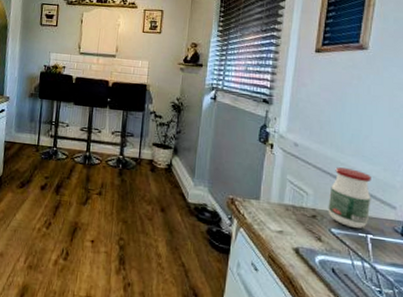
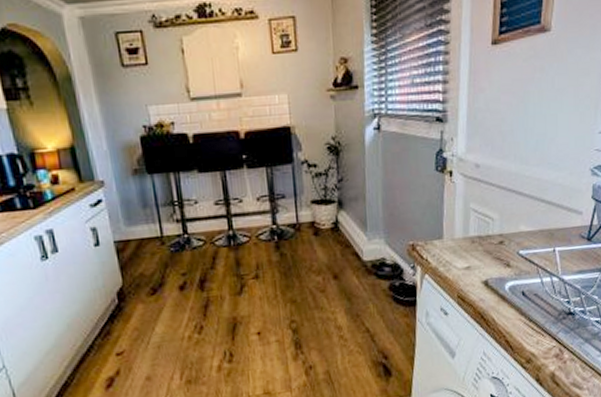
jar: present [328,167,371,229] -> none [515,180,558,245]

